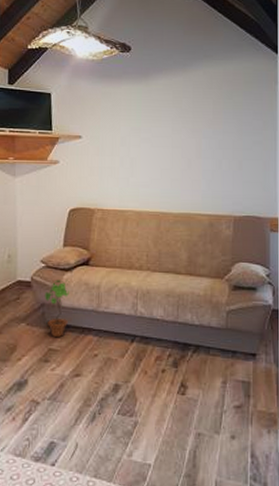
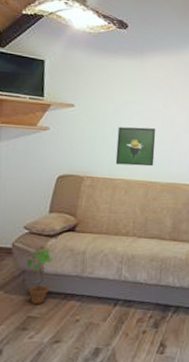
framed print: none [125,155,166,196] -> present [115,126,156,167]

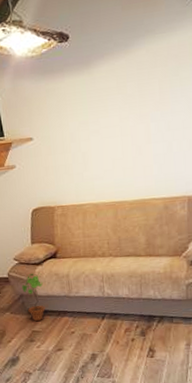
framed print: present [115,126,156,167] -> none [78,146,119,190]

